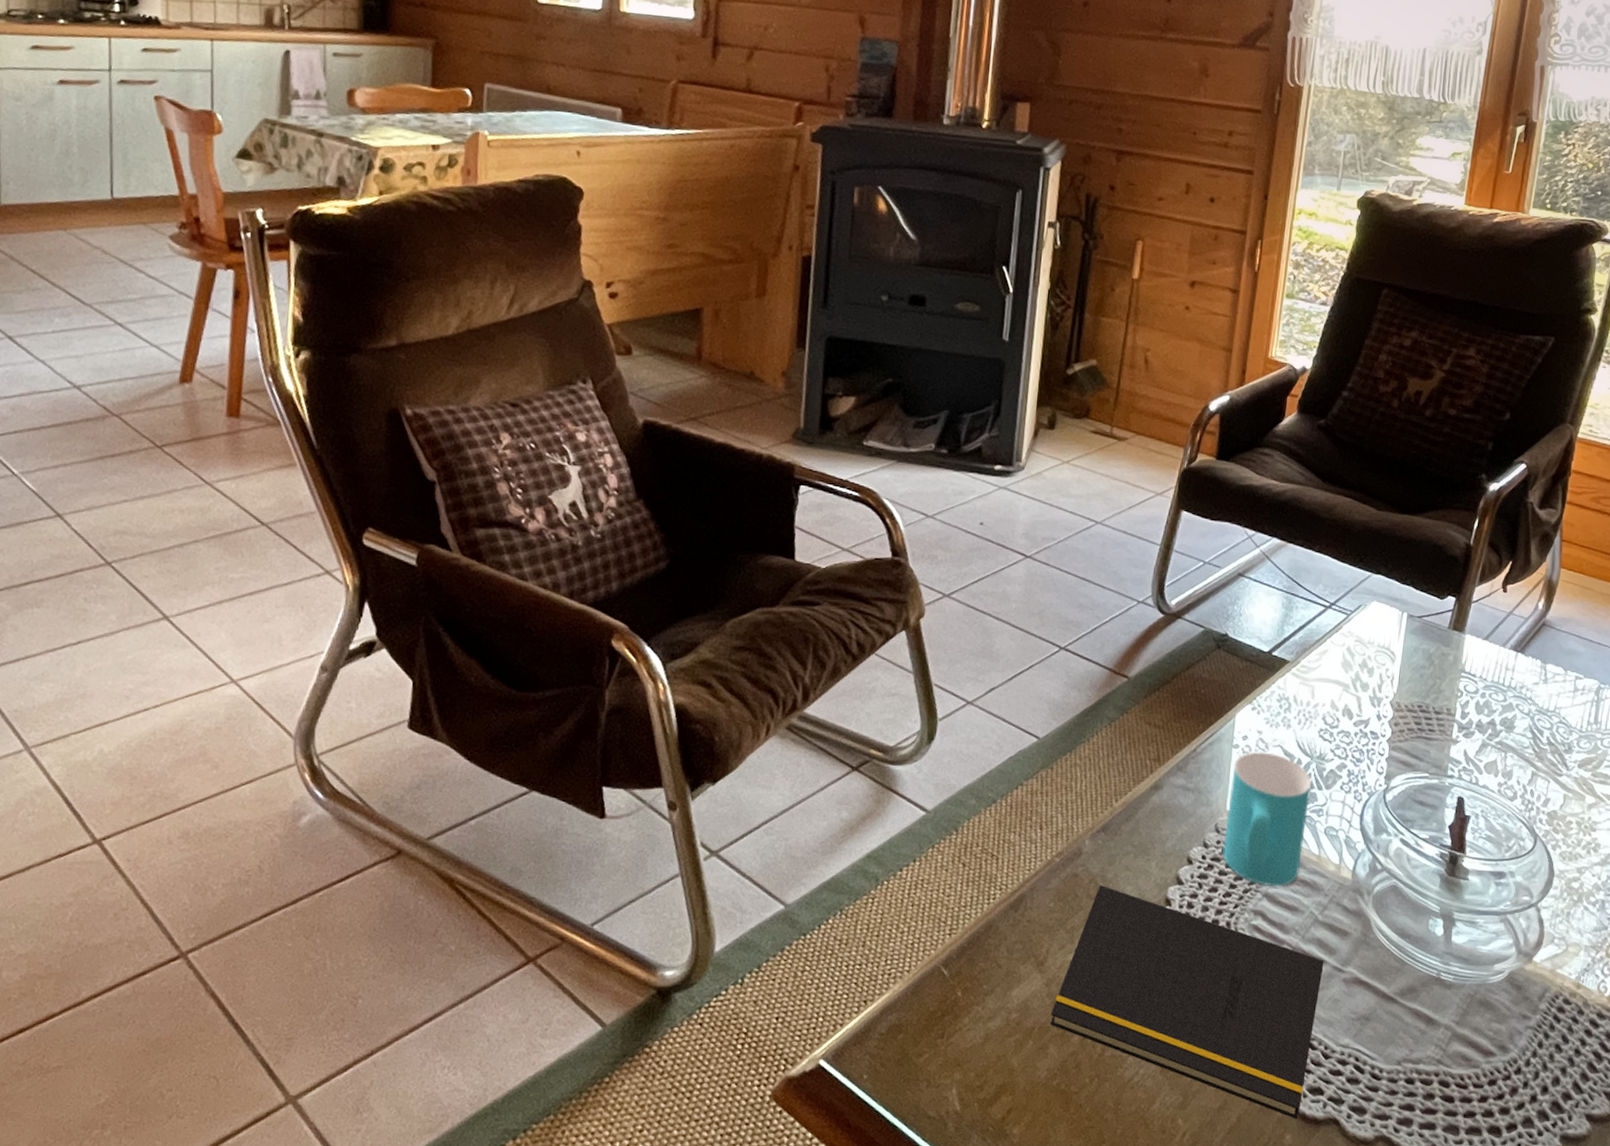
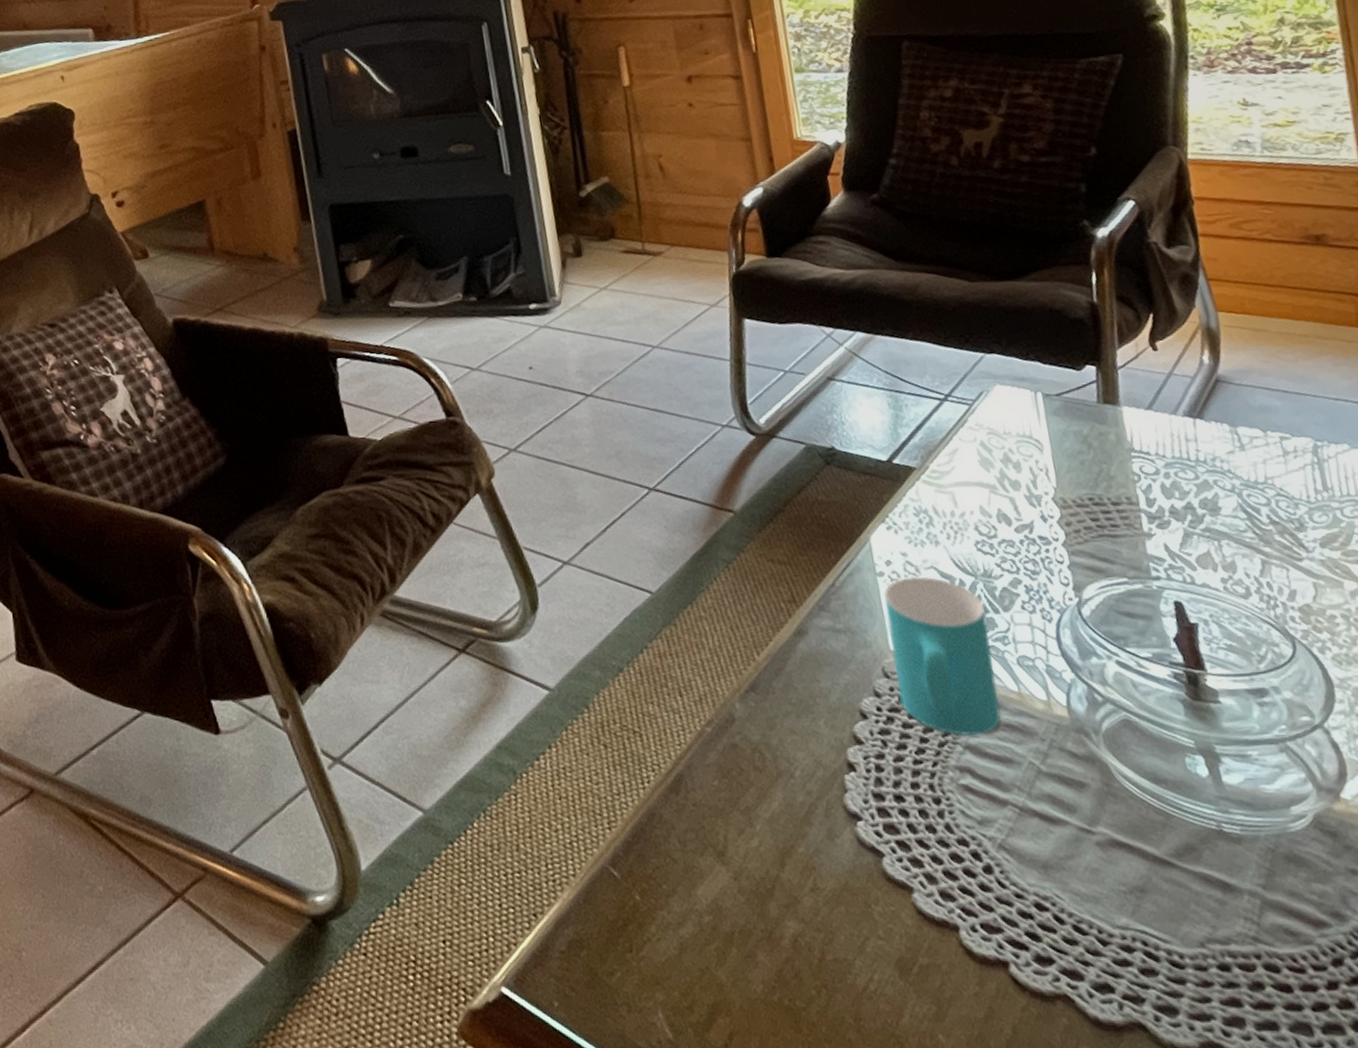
notepad: present [1050,884,1324,1119] -> none [748,753,1091,1027]

